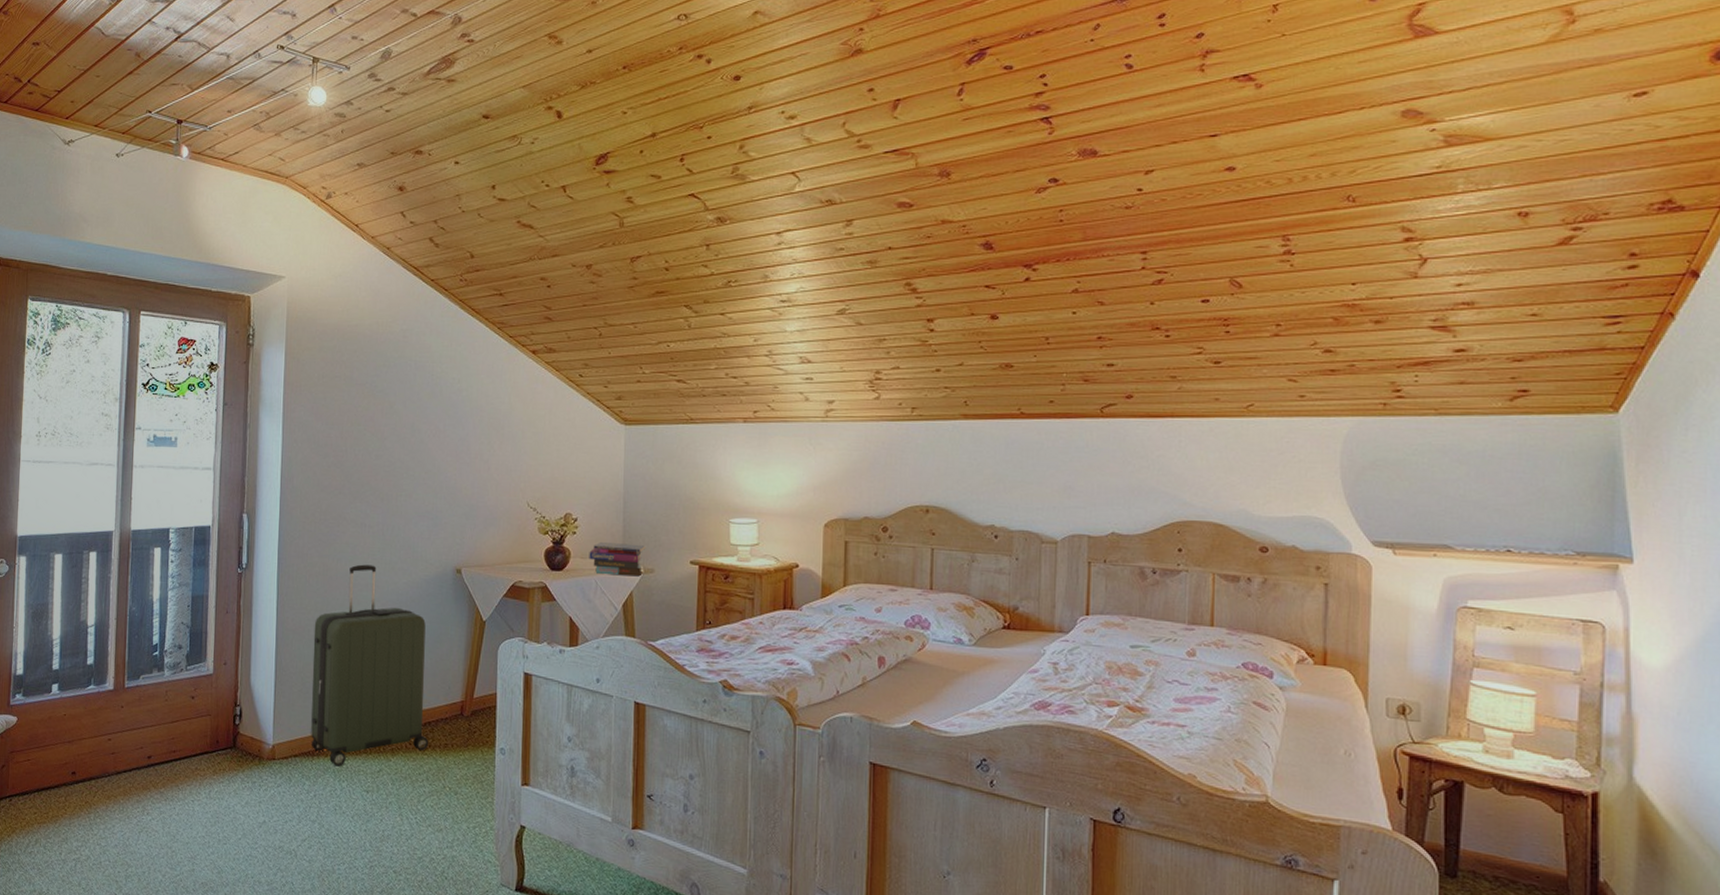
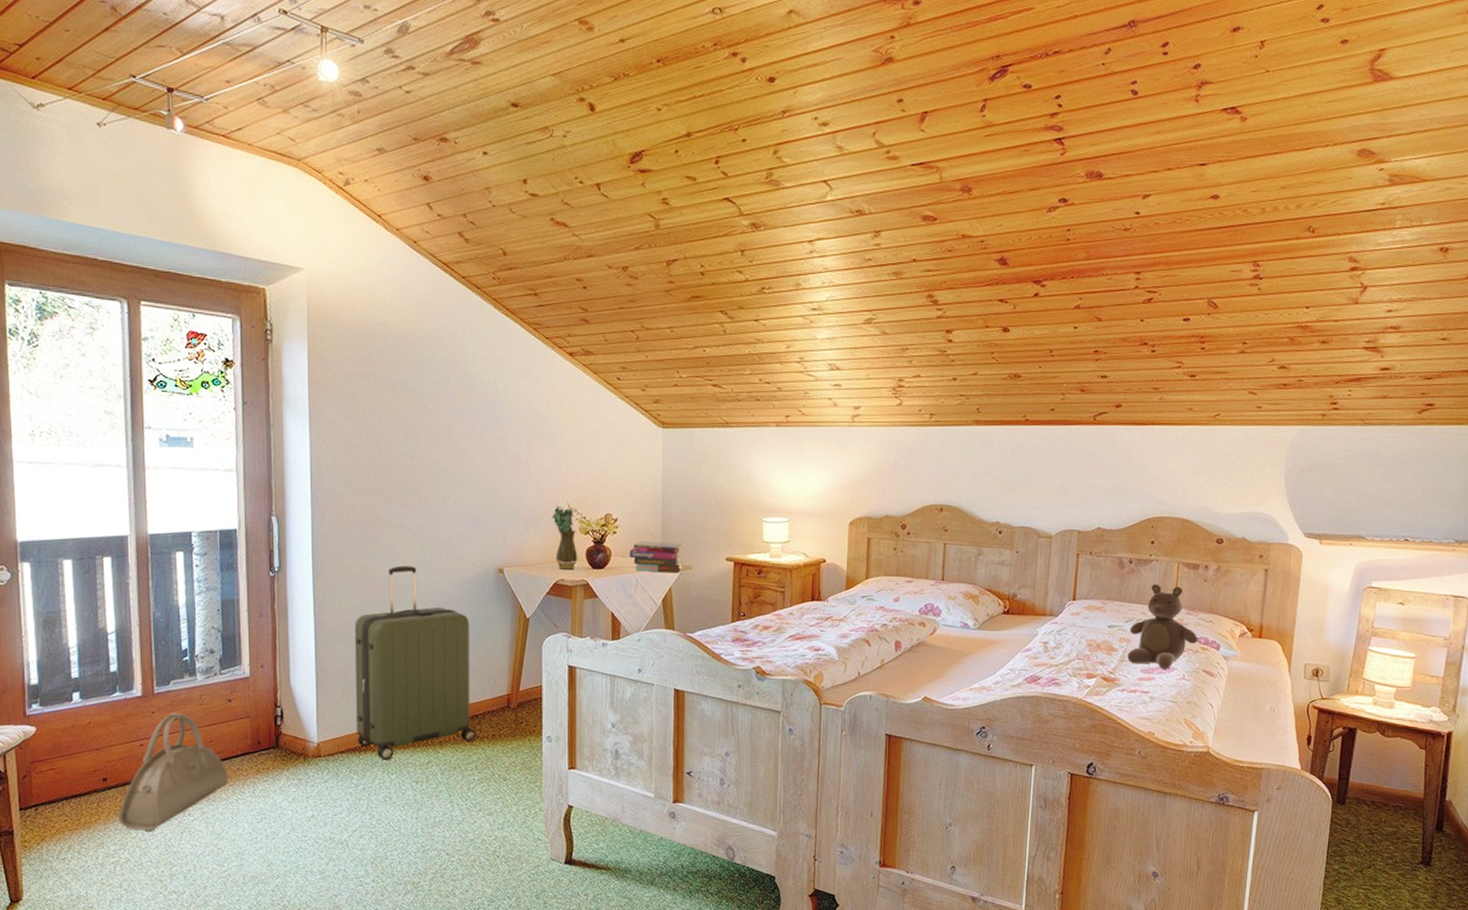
handbag: none [83,708,186,829] -> present [118,713,228,831]
vase: none [511,503,537,571] -> present [552,504,578,570]
teddy bear: none [1157,598,1245,699] -> present [1127,584,1198,669]

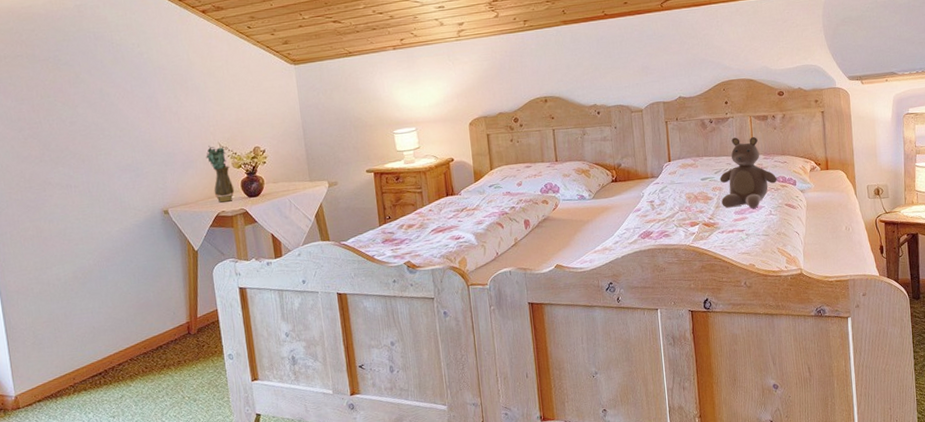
suitcase: present [354,565,477,760] -> none [36,220,164,402]
books: present [629,540,684,573] -> none [280,163,328,194]

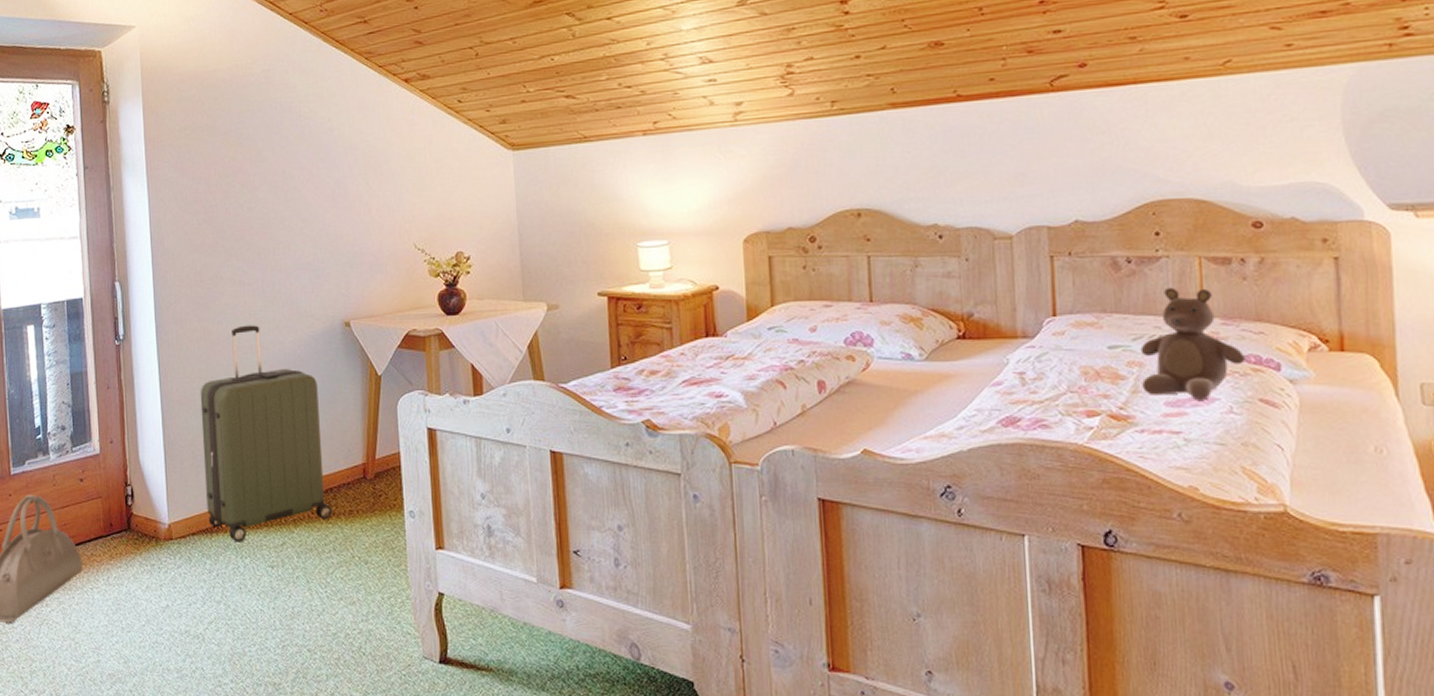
suitcase: none [36,220,164,402] -> present [200,325,333,542]
vase: present [206,145,235,203] -> none [398,245,430,319]

